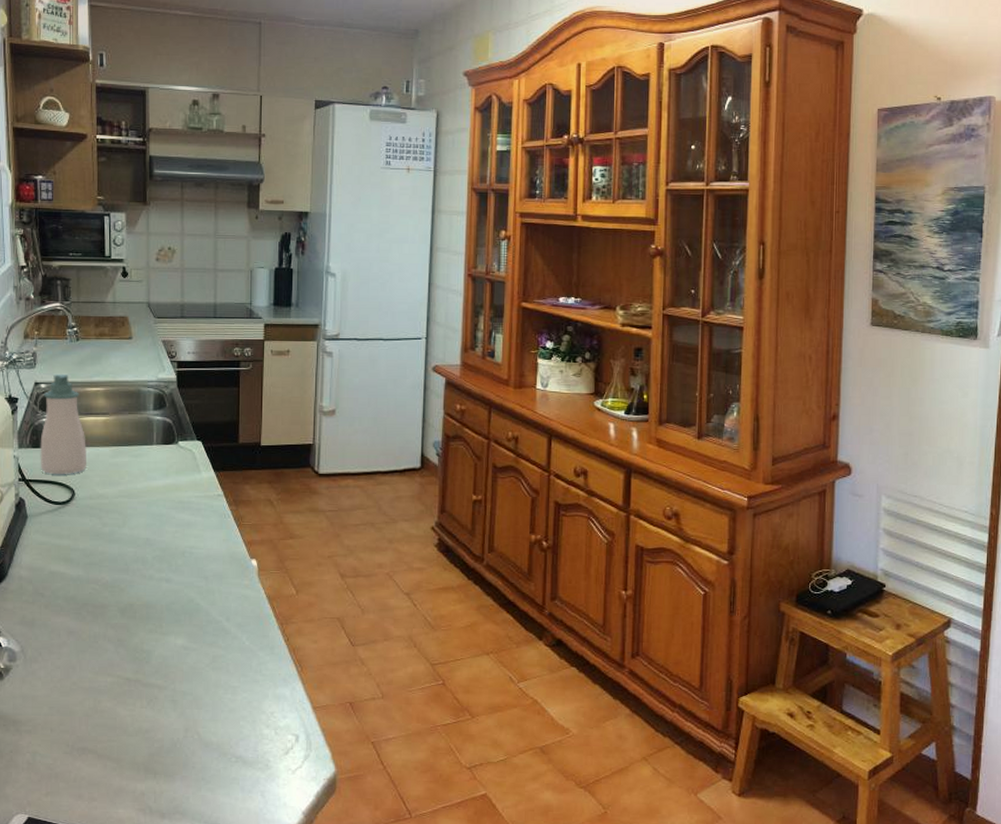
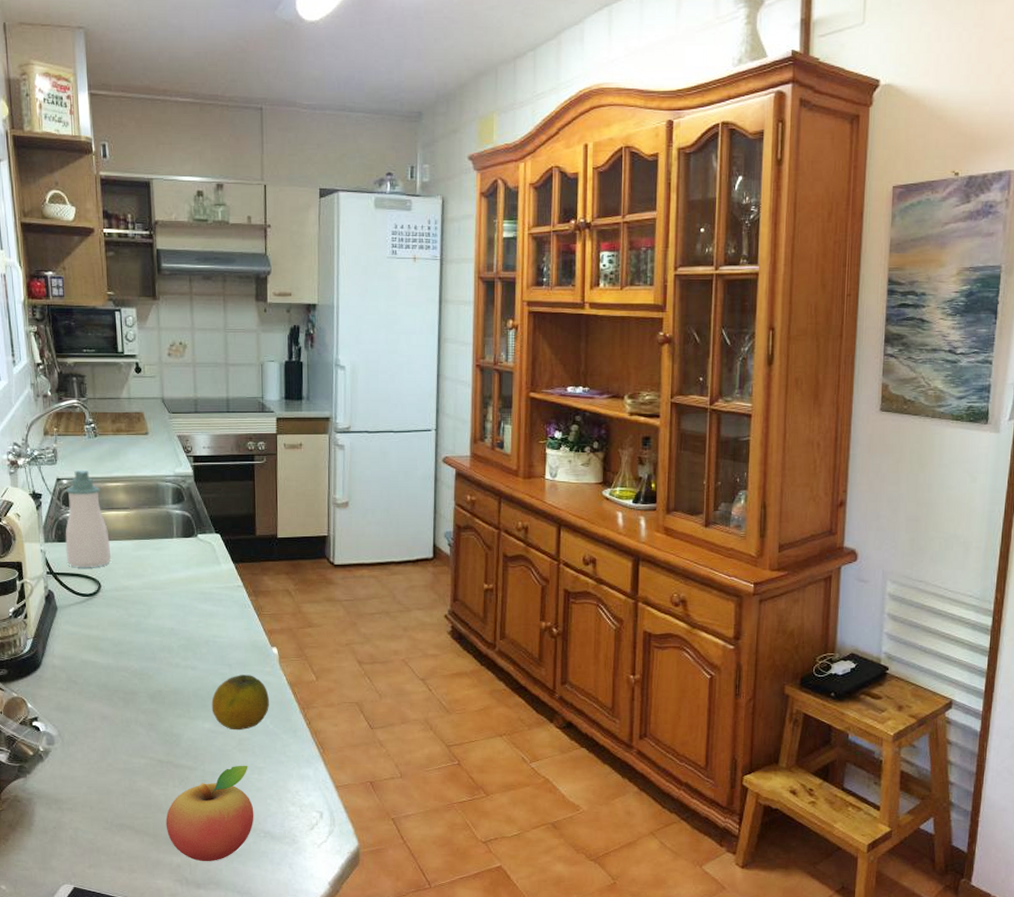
fruit: none [131,684,226,789] -> present [165,765,254,862]
fruit: none [185,588,246,647] -> present [211,675,269,731]

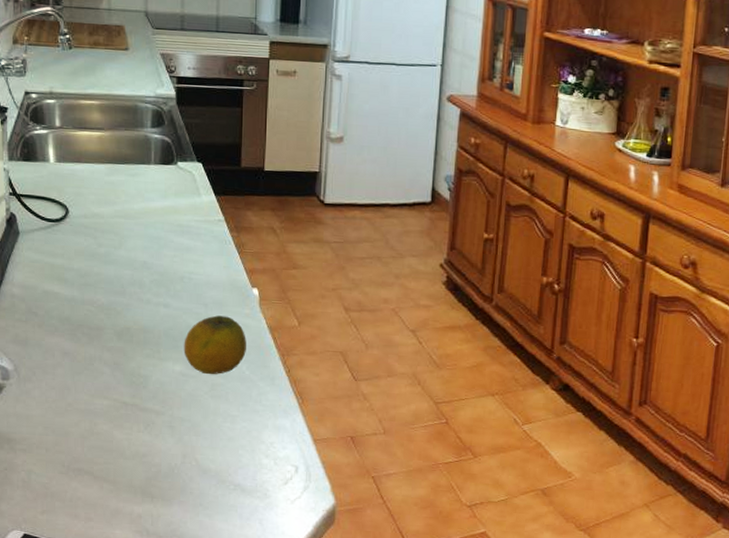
soap bottle: present [65,470,111,567] -> none [31,84,82,191]
fruit: present [165,765,254,862] -> none [128,412,224,514]

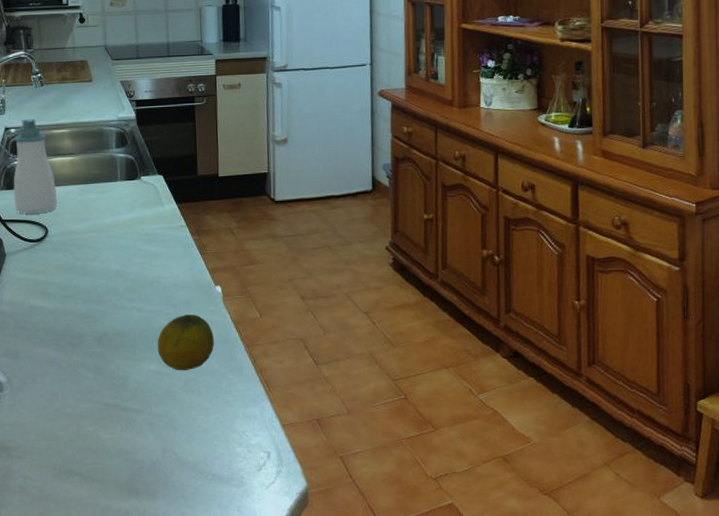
soap bottle: none [31,84,82,191] -> present [13,119,57,214]

